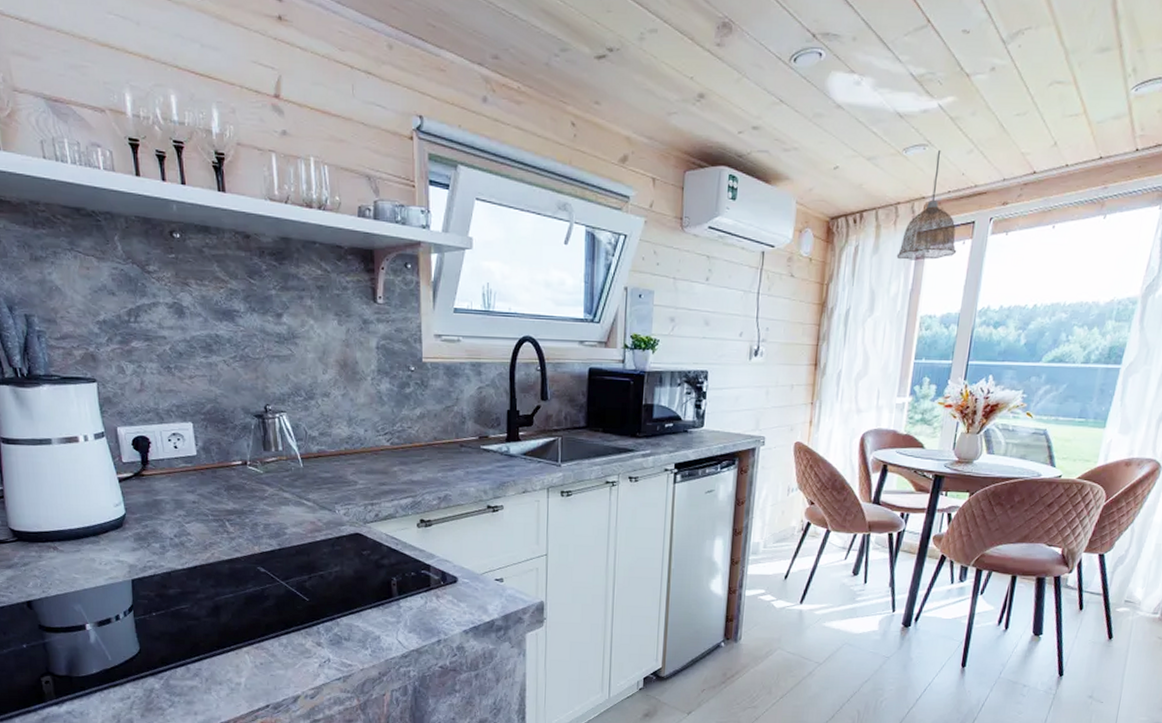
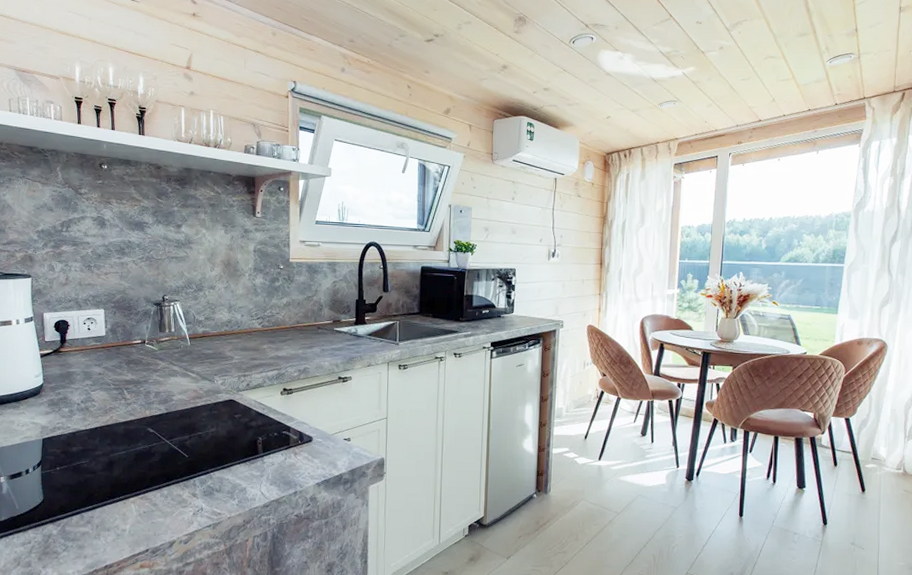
pendant lamp: present [896,150,957,261] -> none [659,105,706,185]

